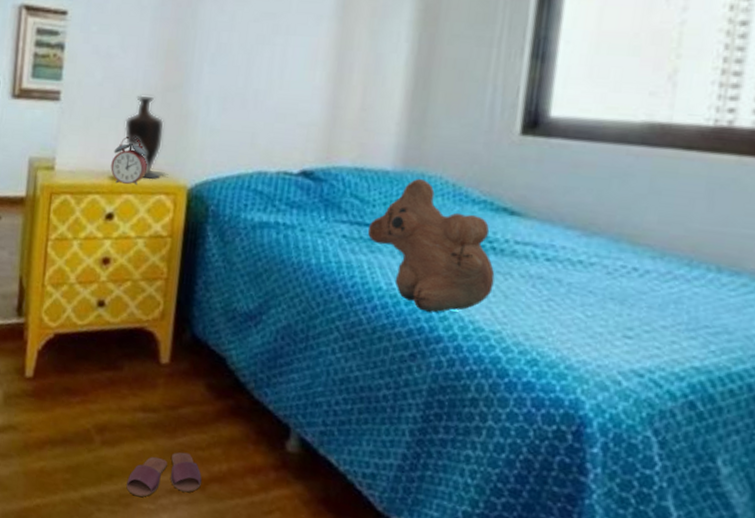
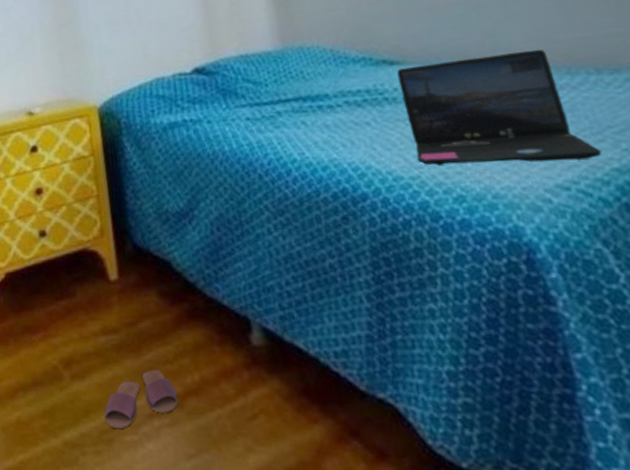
alarm clock: present [110,136,147,186] -> none [26,73,58,118]
vase: present [124,95,165,180] -> none [30,36,75,108]
teddy bear: present [367,178,495,312] -> none [267,51,399,173]
laptop: none [505,221,689,353] -> present [397,49,602,166]

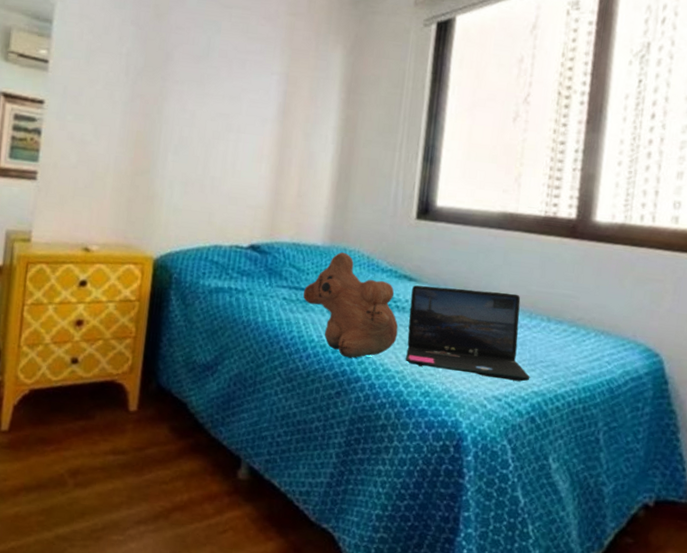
slippers: present [104,370,178,430] -> none [97,487,166,531]
teddy bear: none [267,51,399,173] -> present [302,252,398,358]

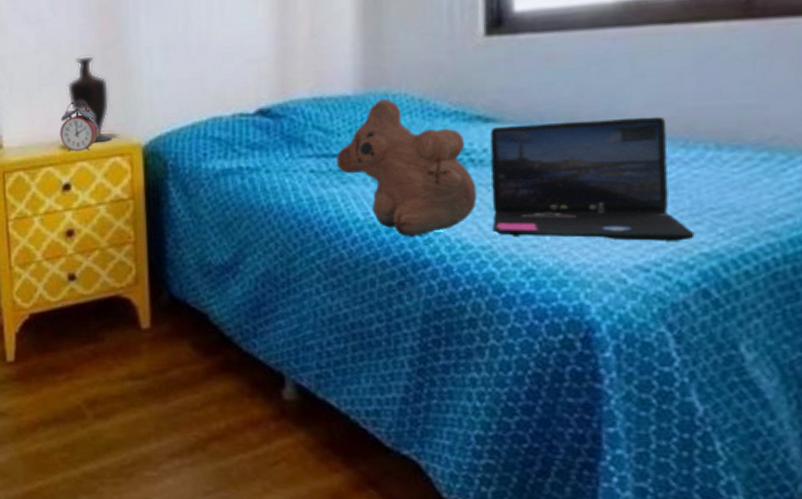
alarm clock: none [84,213,118,257] -> present [60,101,97,153]
vase: none [97,177,134,252] -> present [67,57,116,143]

